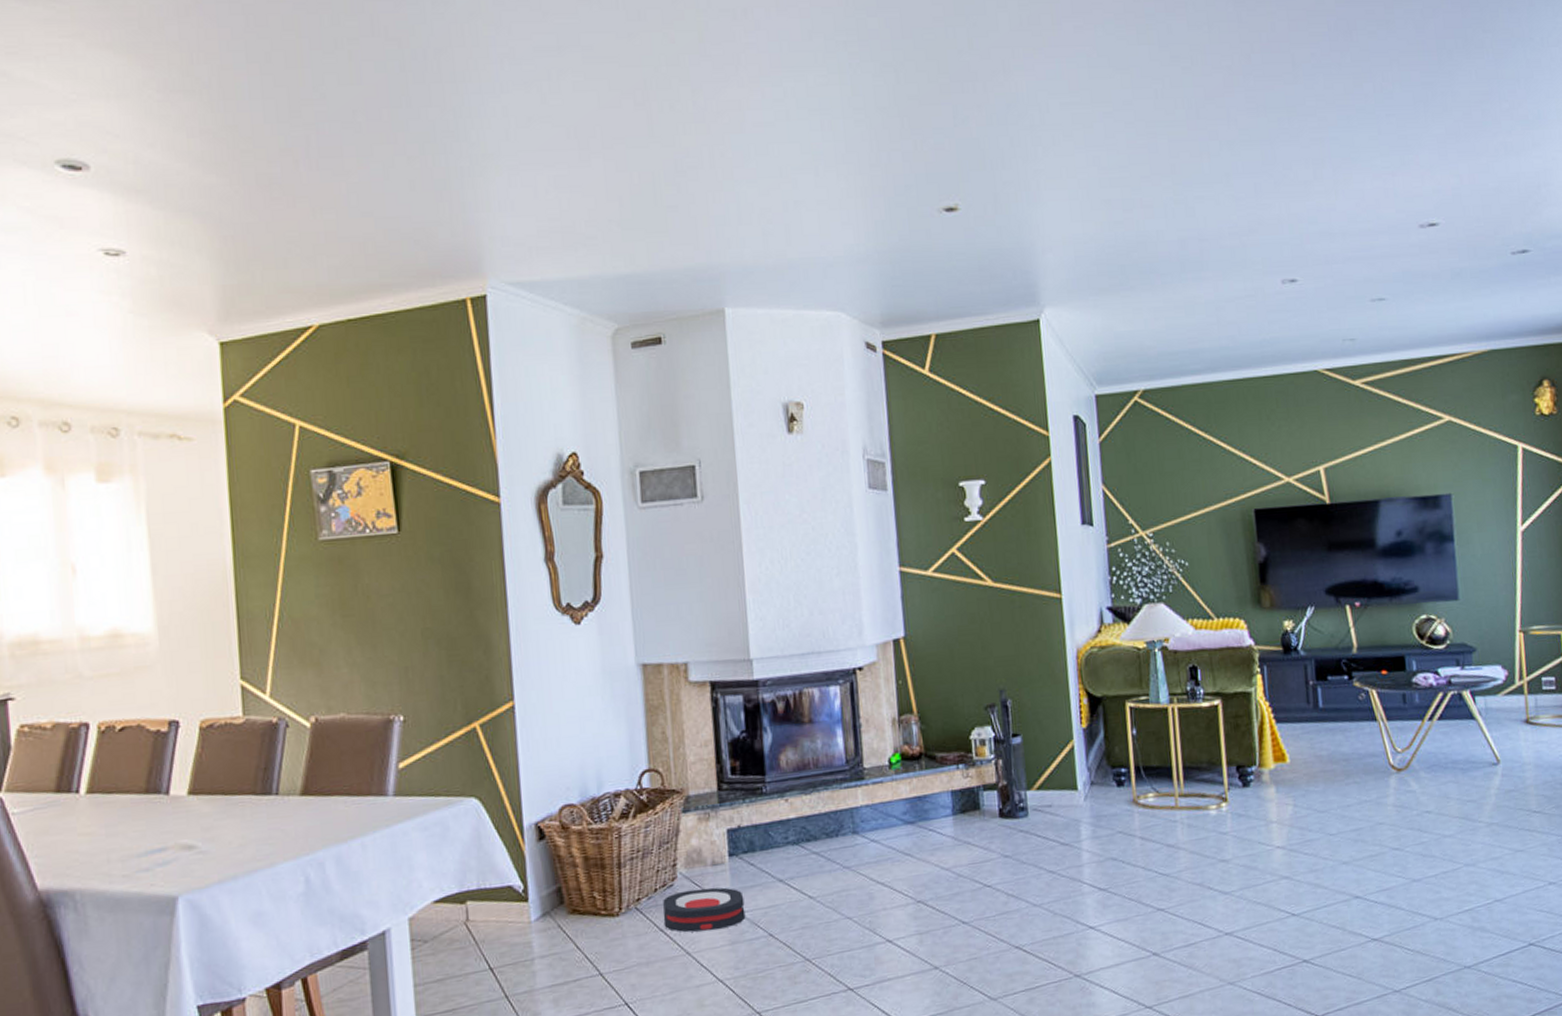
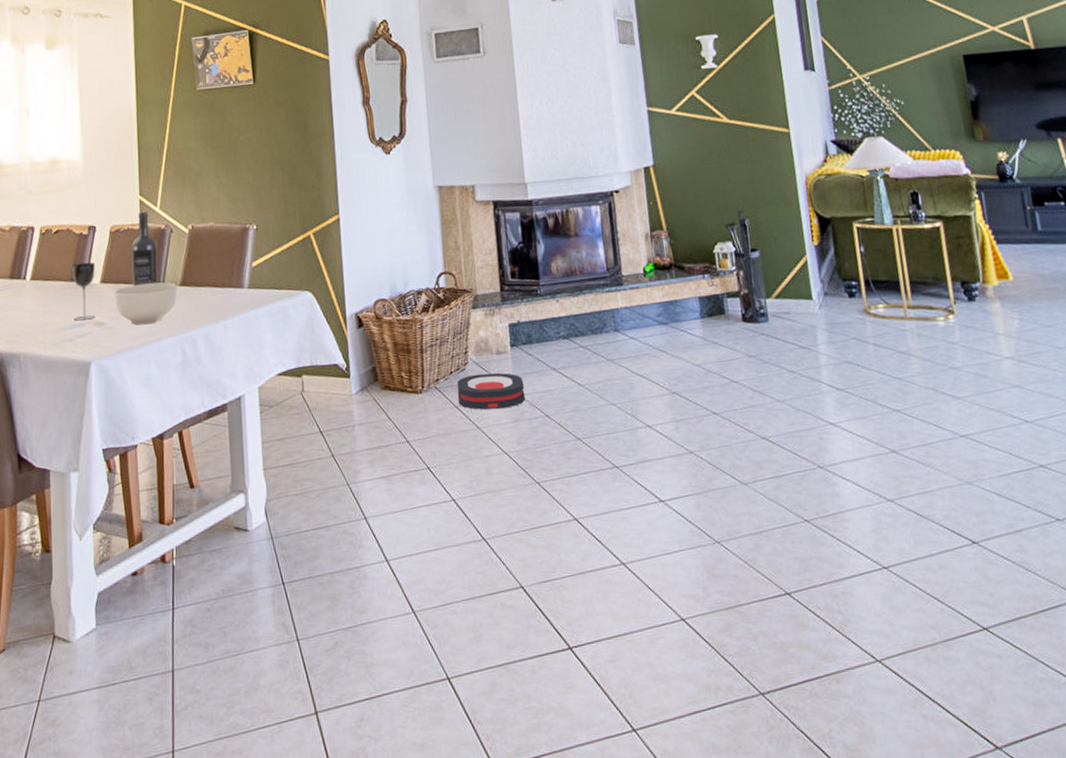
wine glass: none [147,767,183,845] -> present [72,262,96,321]
bowl: none [207,791,297,847] -> present [114,282,177,325]
wine bottle: none [229,700,269,798] -> present [130,211,158,286]

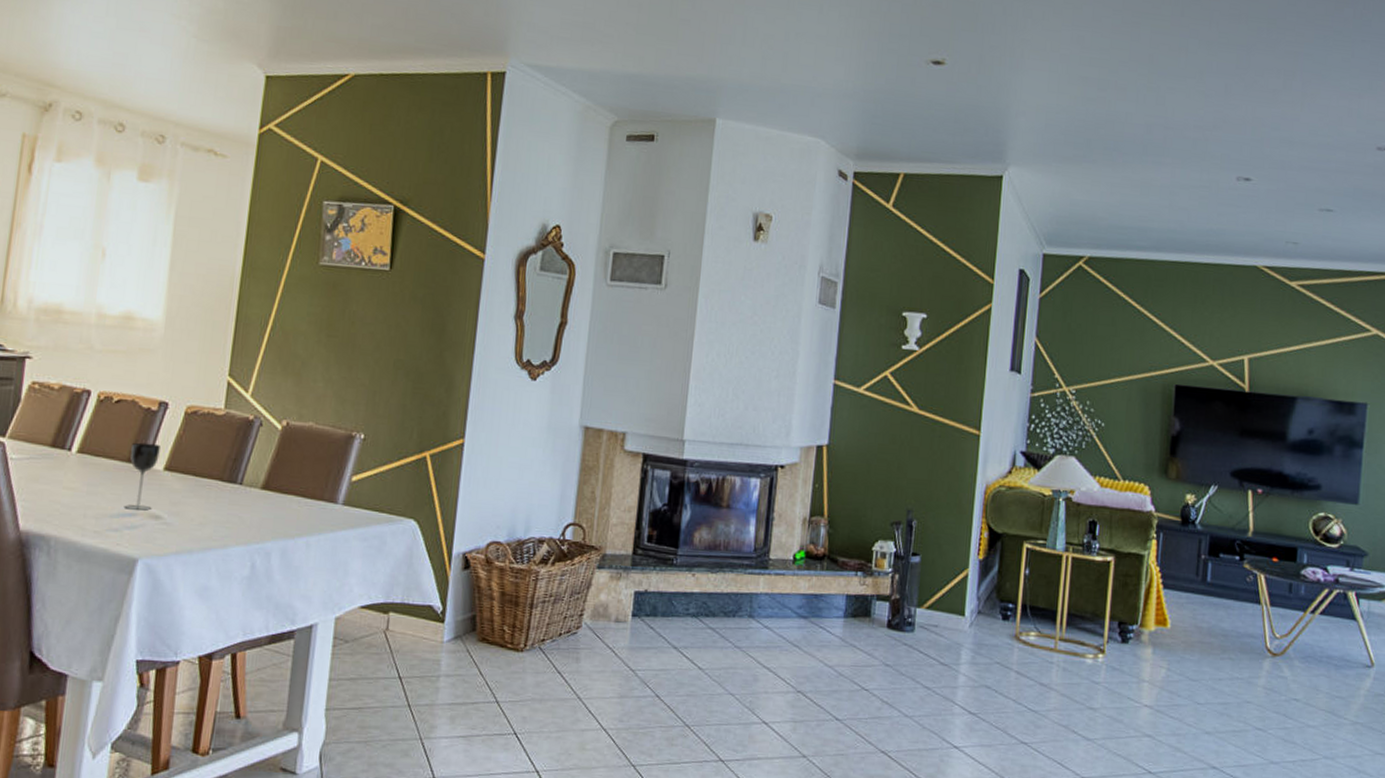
bowl: present [114,282,177,325] -> none [178,478,258,527]
wine bottle: present [130,211,158,286] -> none [203,395,241,482]
robot vacuum: present [457,372,526,410] -> none [562,640,639,682]

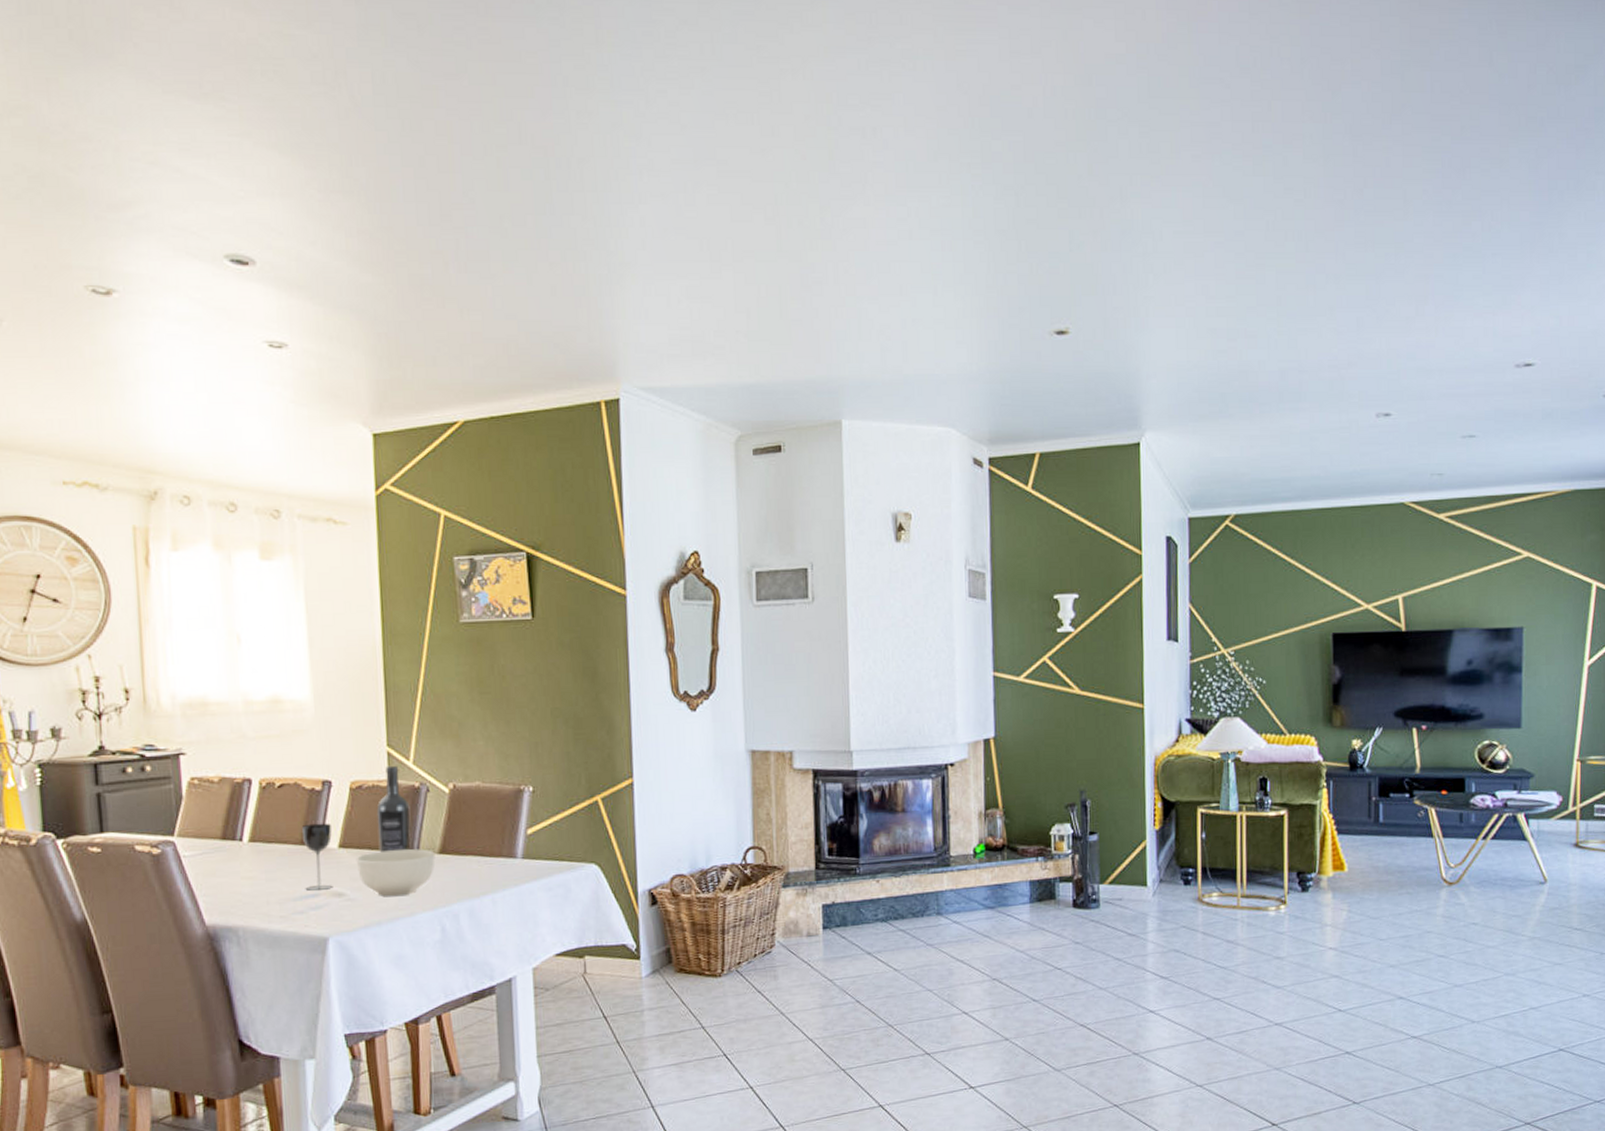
bowl: none [178,478,258,527] -> present [355,849,435,897]
wine bottle: none [203,395,241,482] -> present [376,765,411,853]

